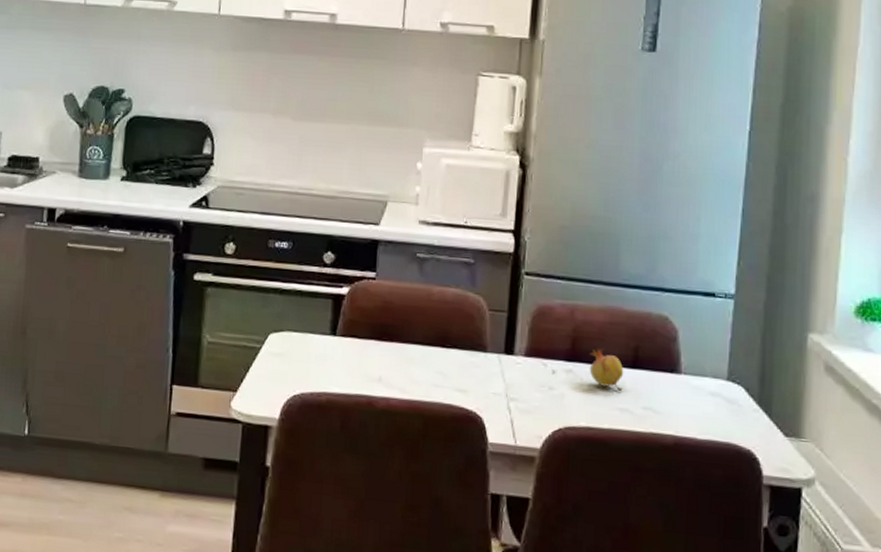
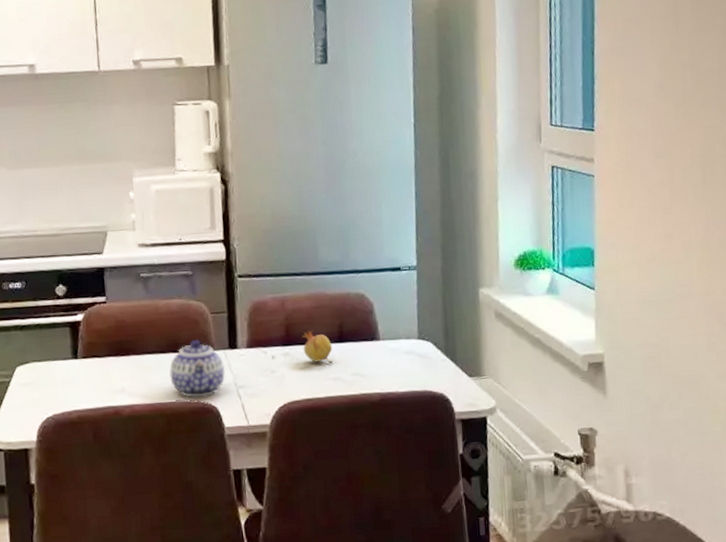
teapot: none [434,337,498,404] -> present [169,340,226,398]

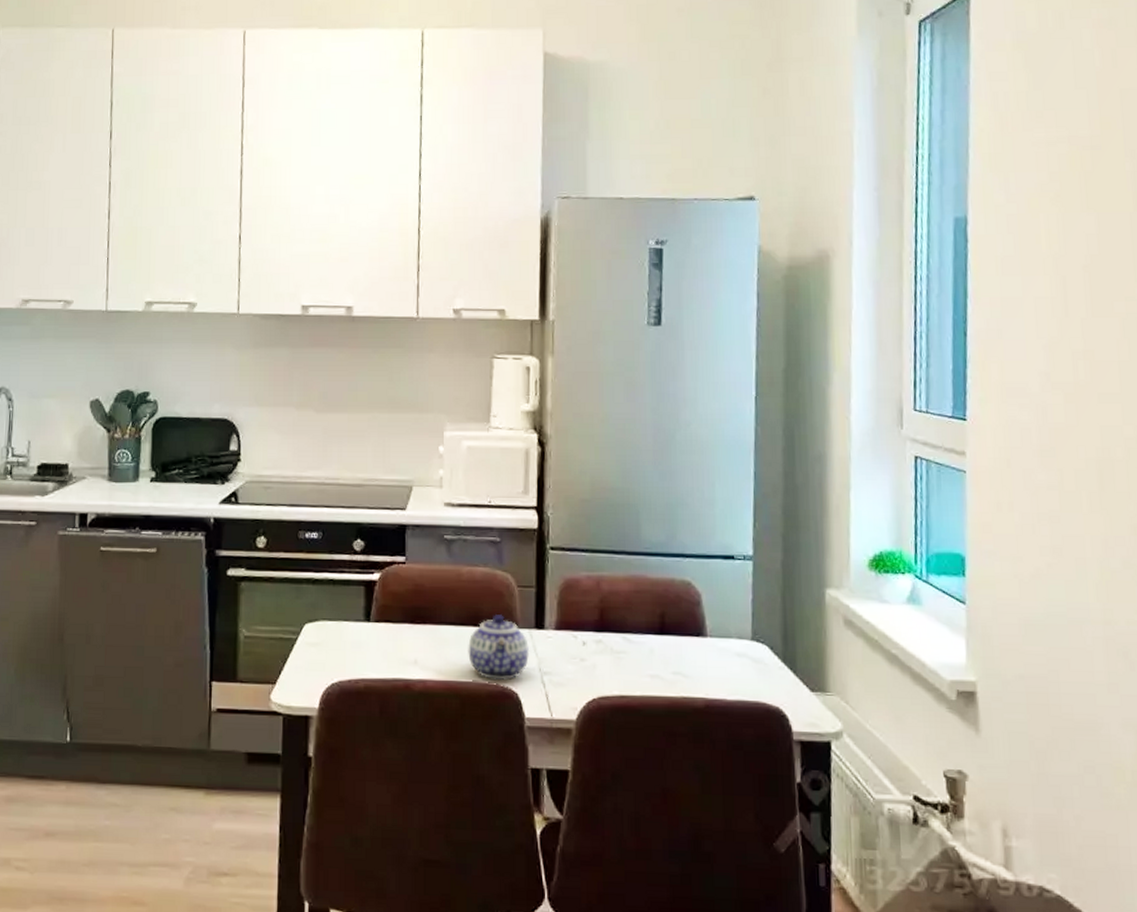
fruit: present [302,329,333,364] -> none [618,616,652,658]

